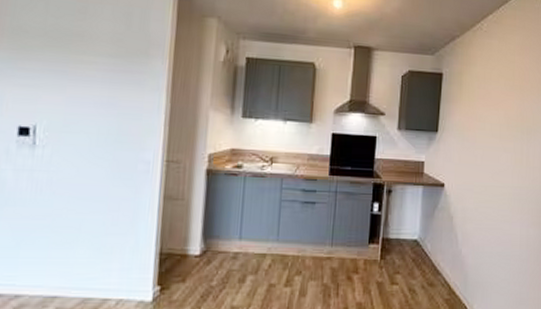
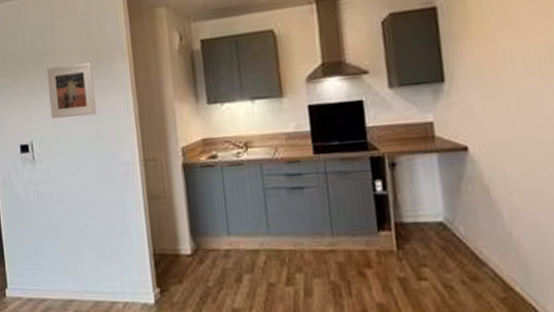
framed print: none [65,50,126,109] -> present [46,62,97,119]

